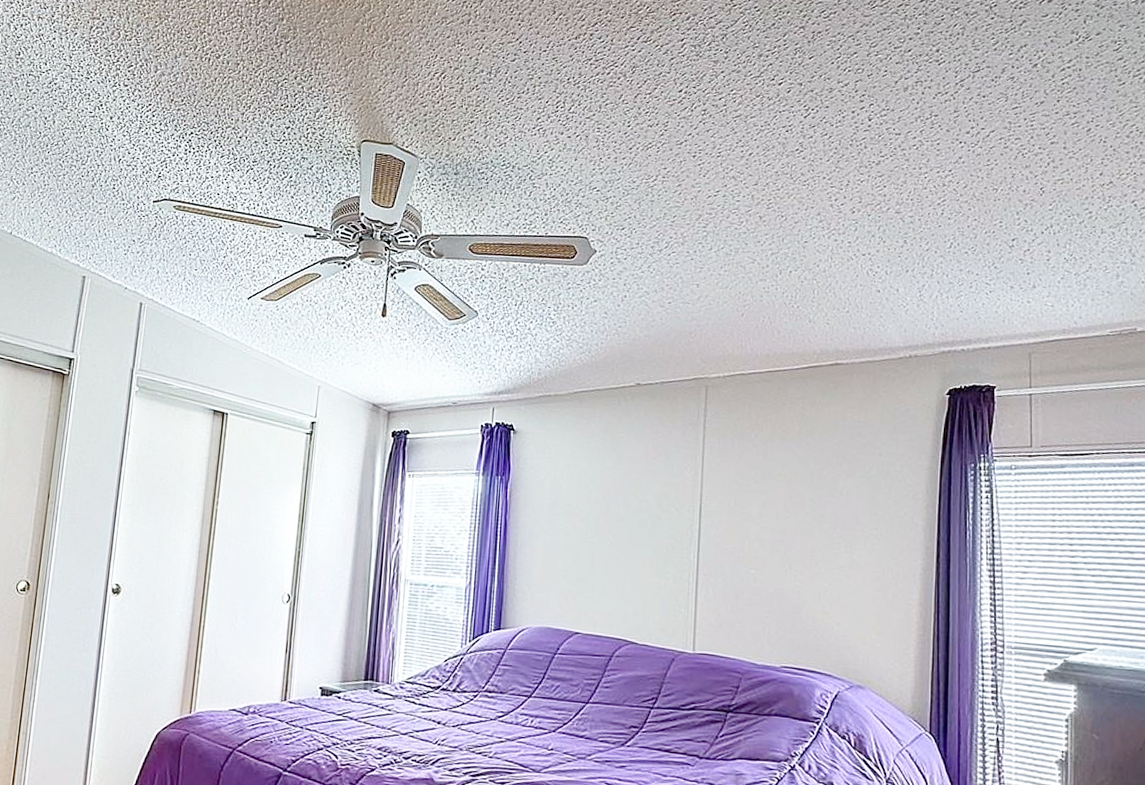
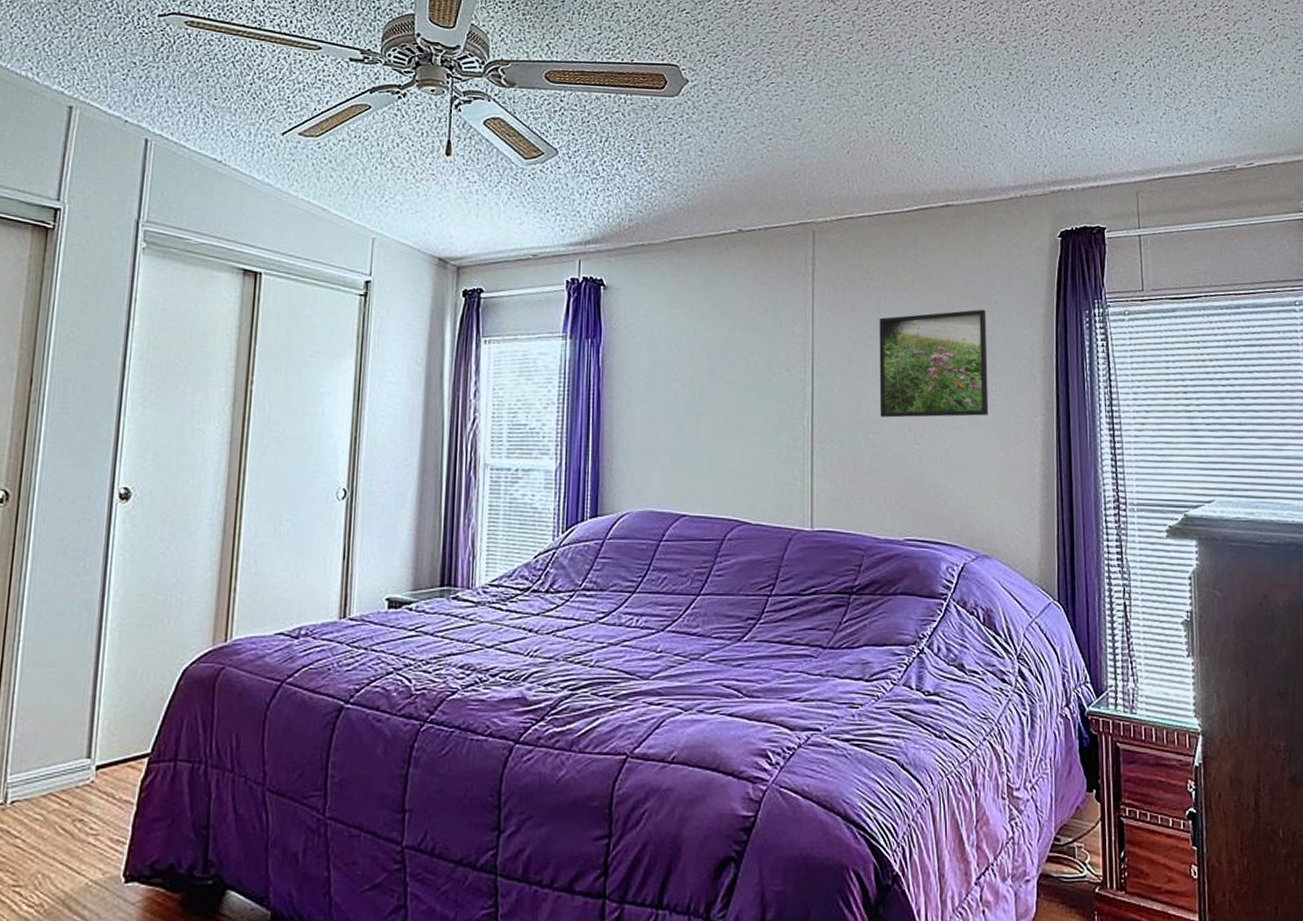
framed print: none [762,460,871,558] -> present [879,309,989,418]

